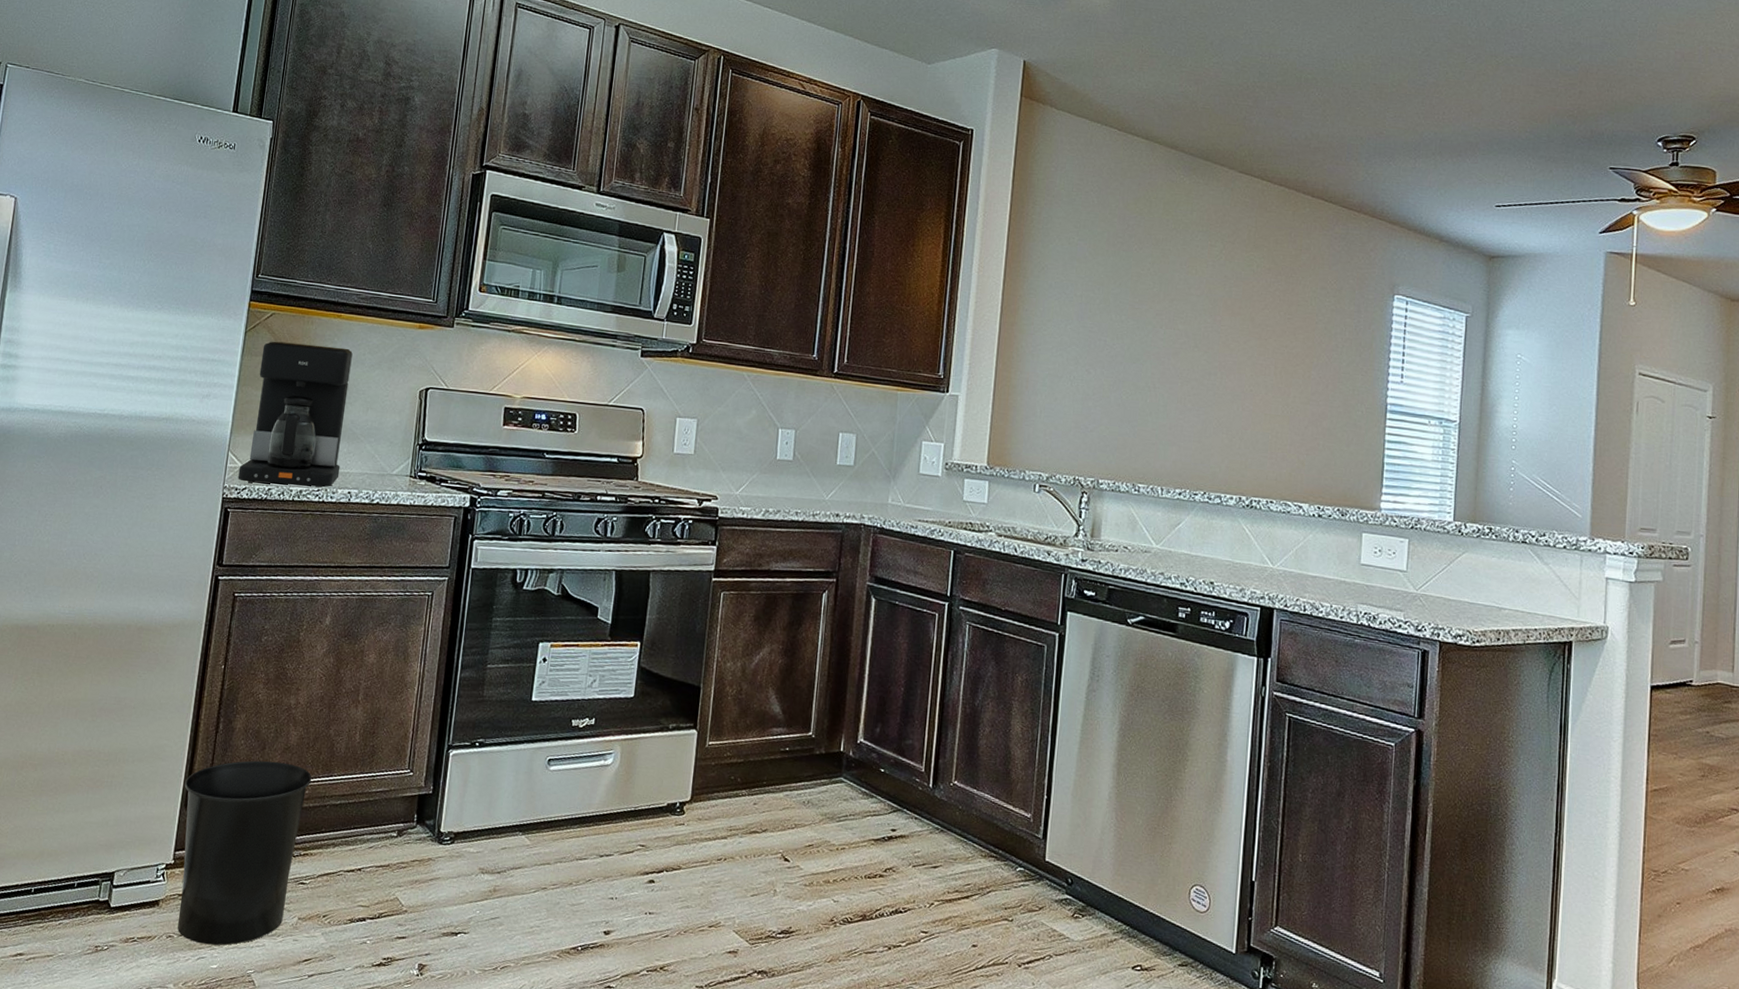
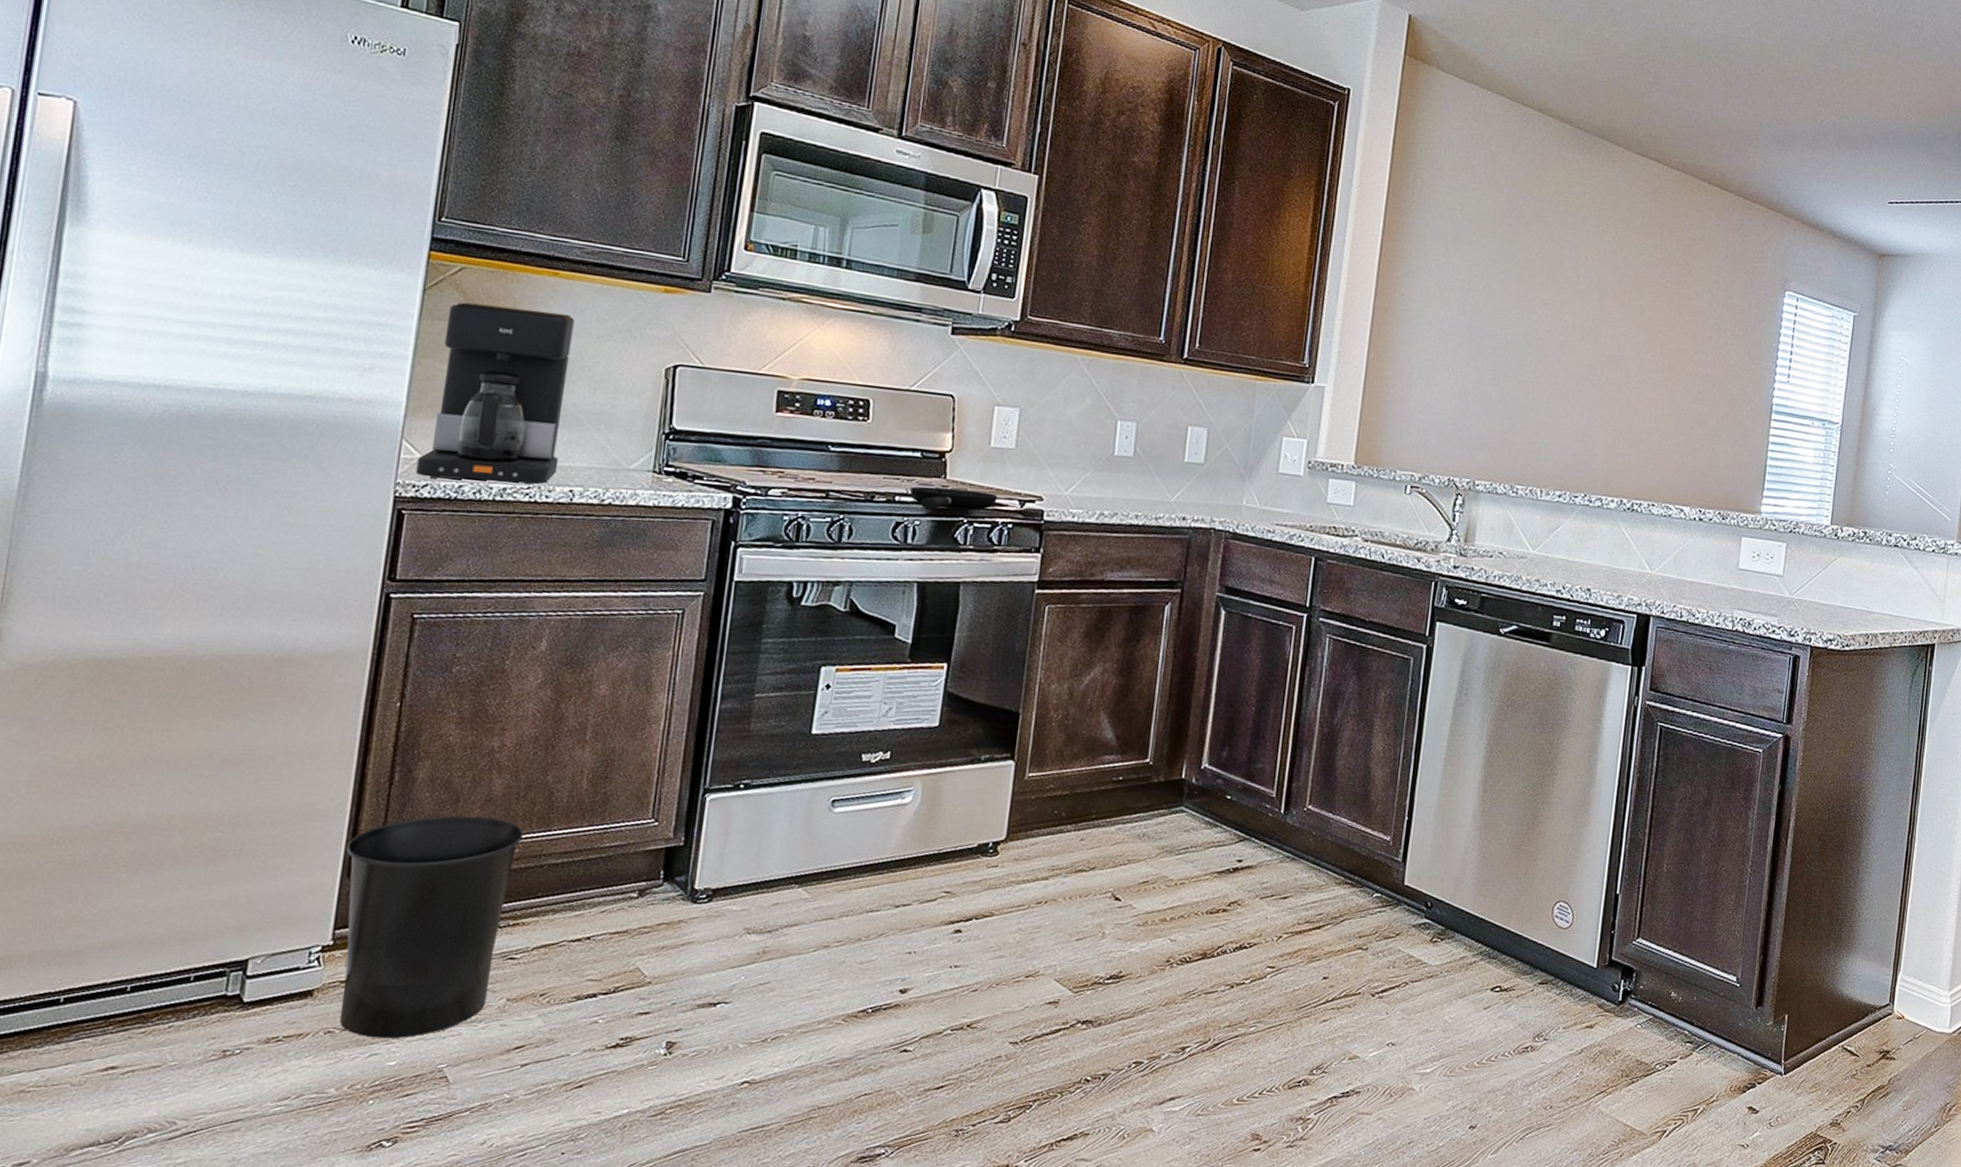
frying pan: none [608,487,680,508] -> present [909,486,998,511]

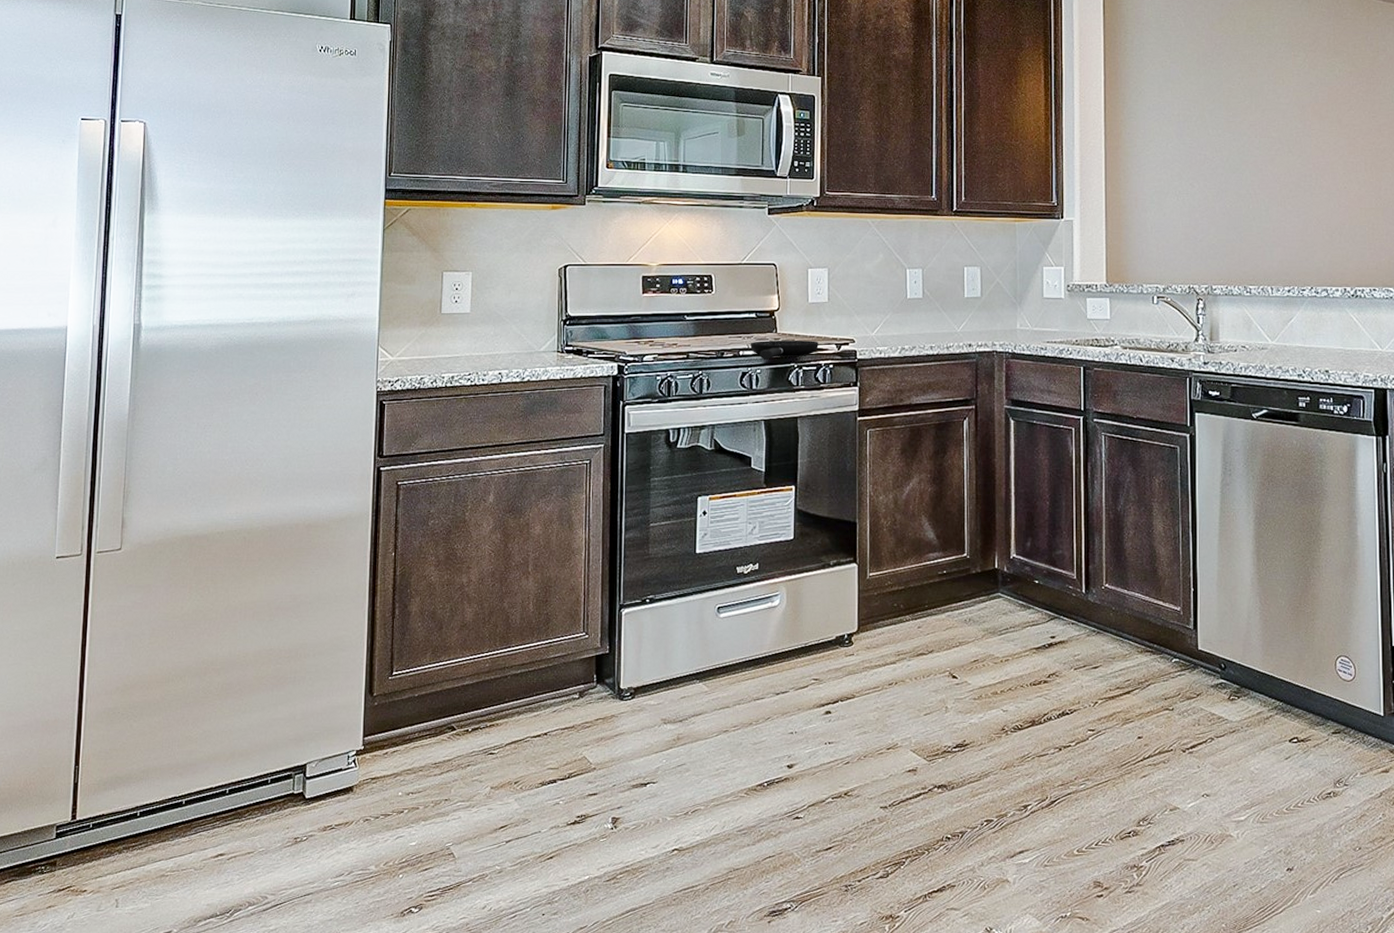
waste bin: present [340,815,524,1039] -> none [367,639,491,824]
coffee maker: present [415,302,575,485] -> none [390,235,490,374]

